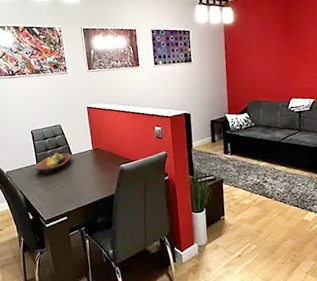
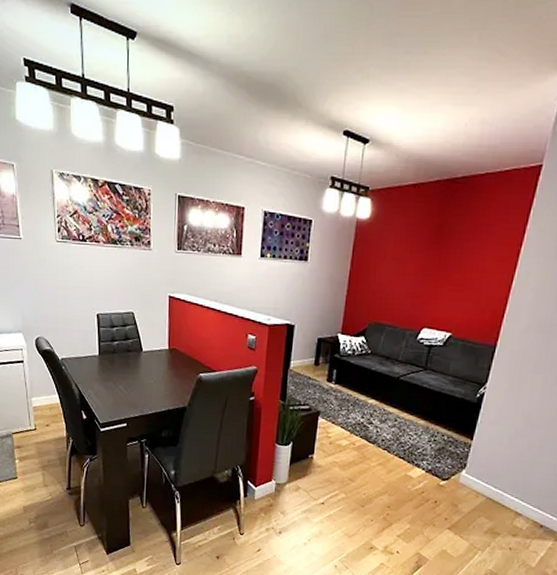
fruit bowl: present [35,153,72,174] -> none [96,346,143,370]

